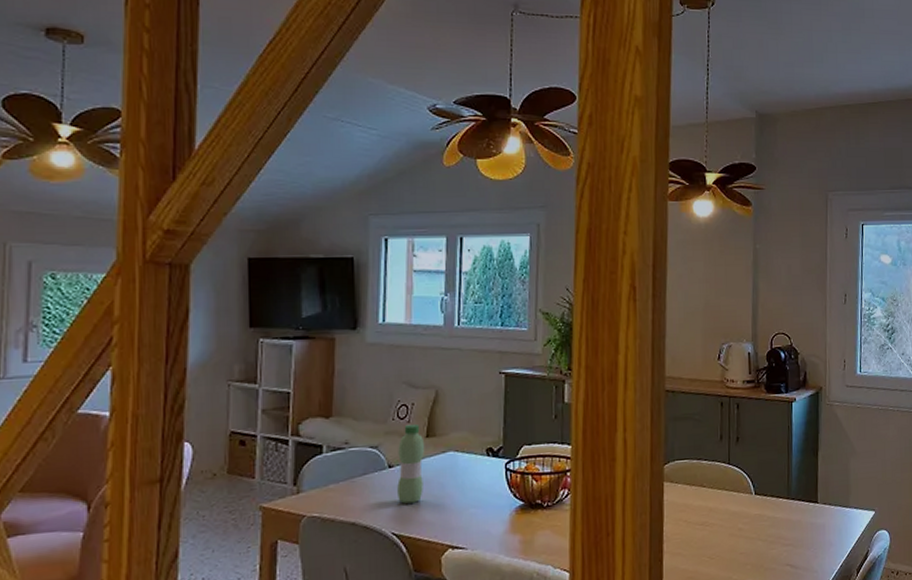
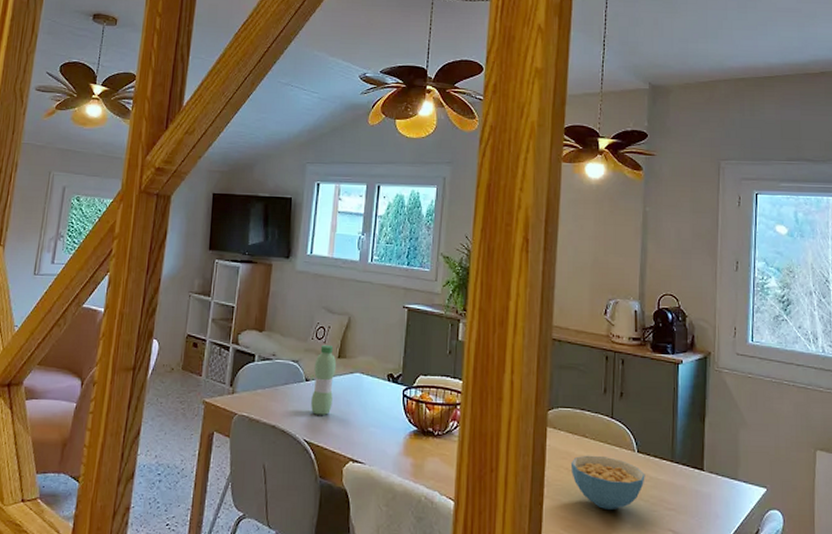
cereal bowl: none [689,503,763,556] -> present [570,455,645,511]

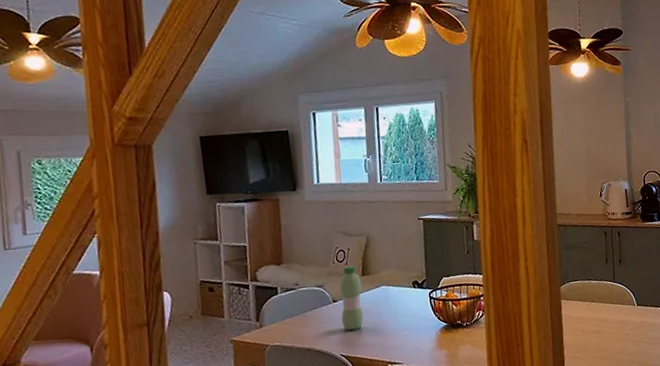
cereal bowl: present [570,455,645,511] -> none [584,314,645,356]

